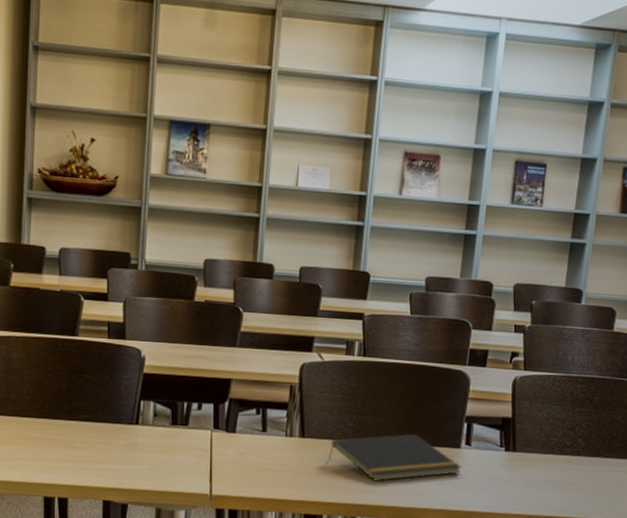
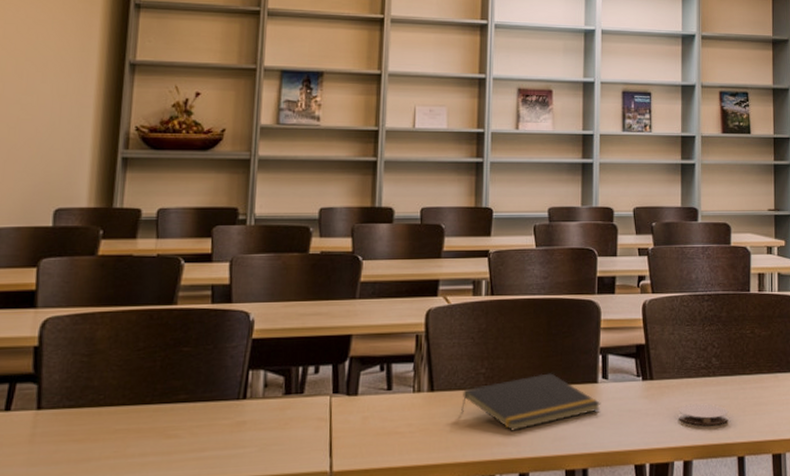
coaster: none [537,478,589,500] -> present [679,403,729,426]

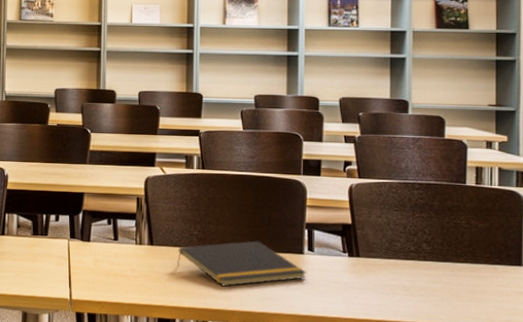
coaster: present [679,403,729,426] -> none [386,283,440,306]

